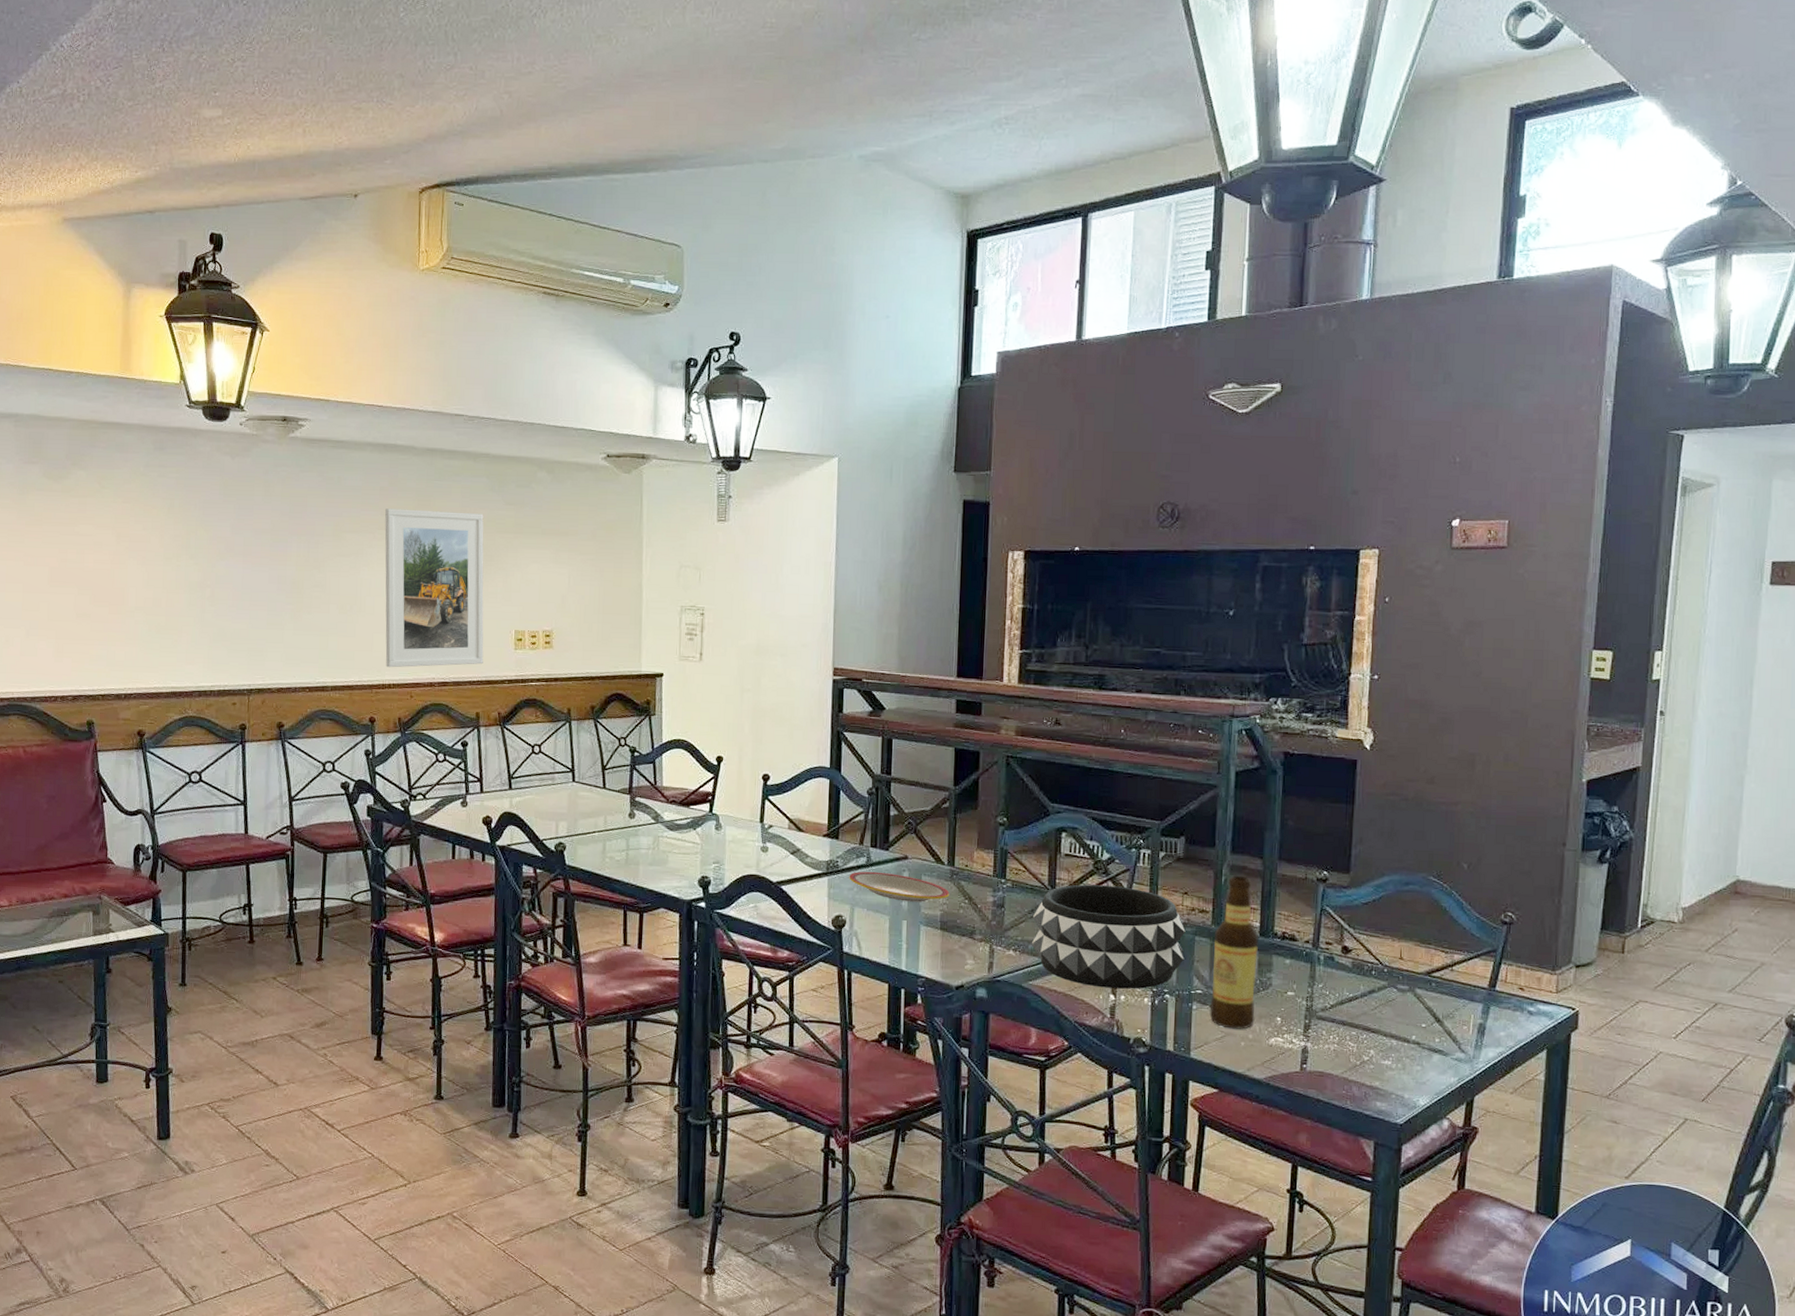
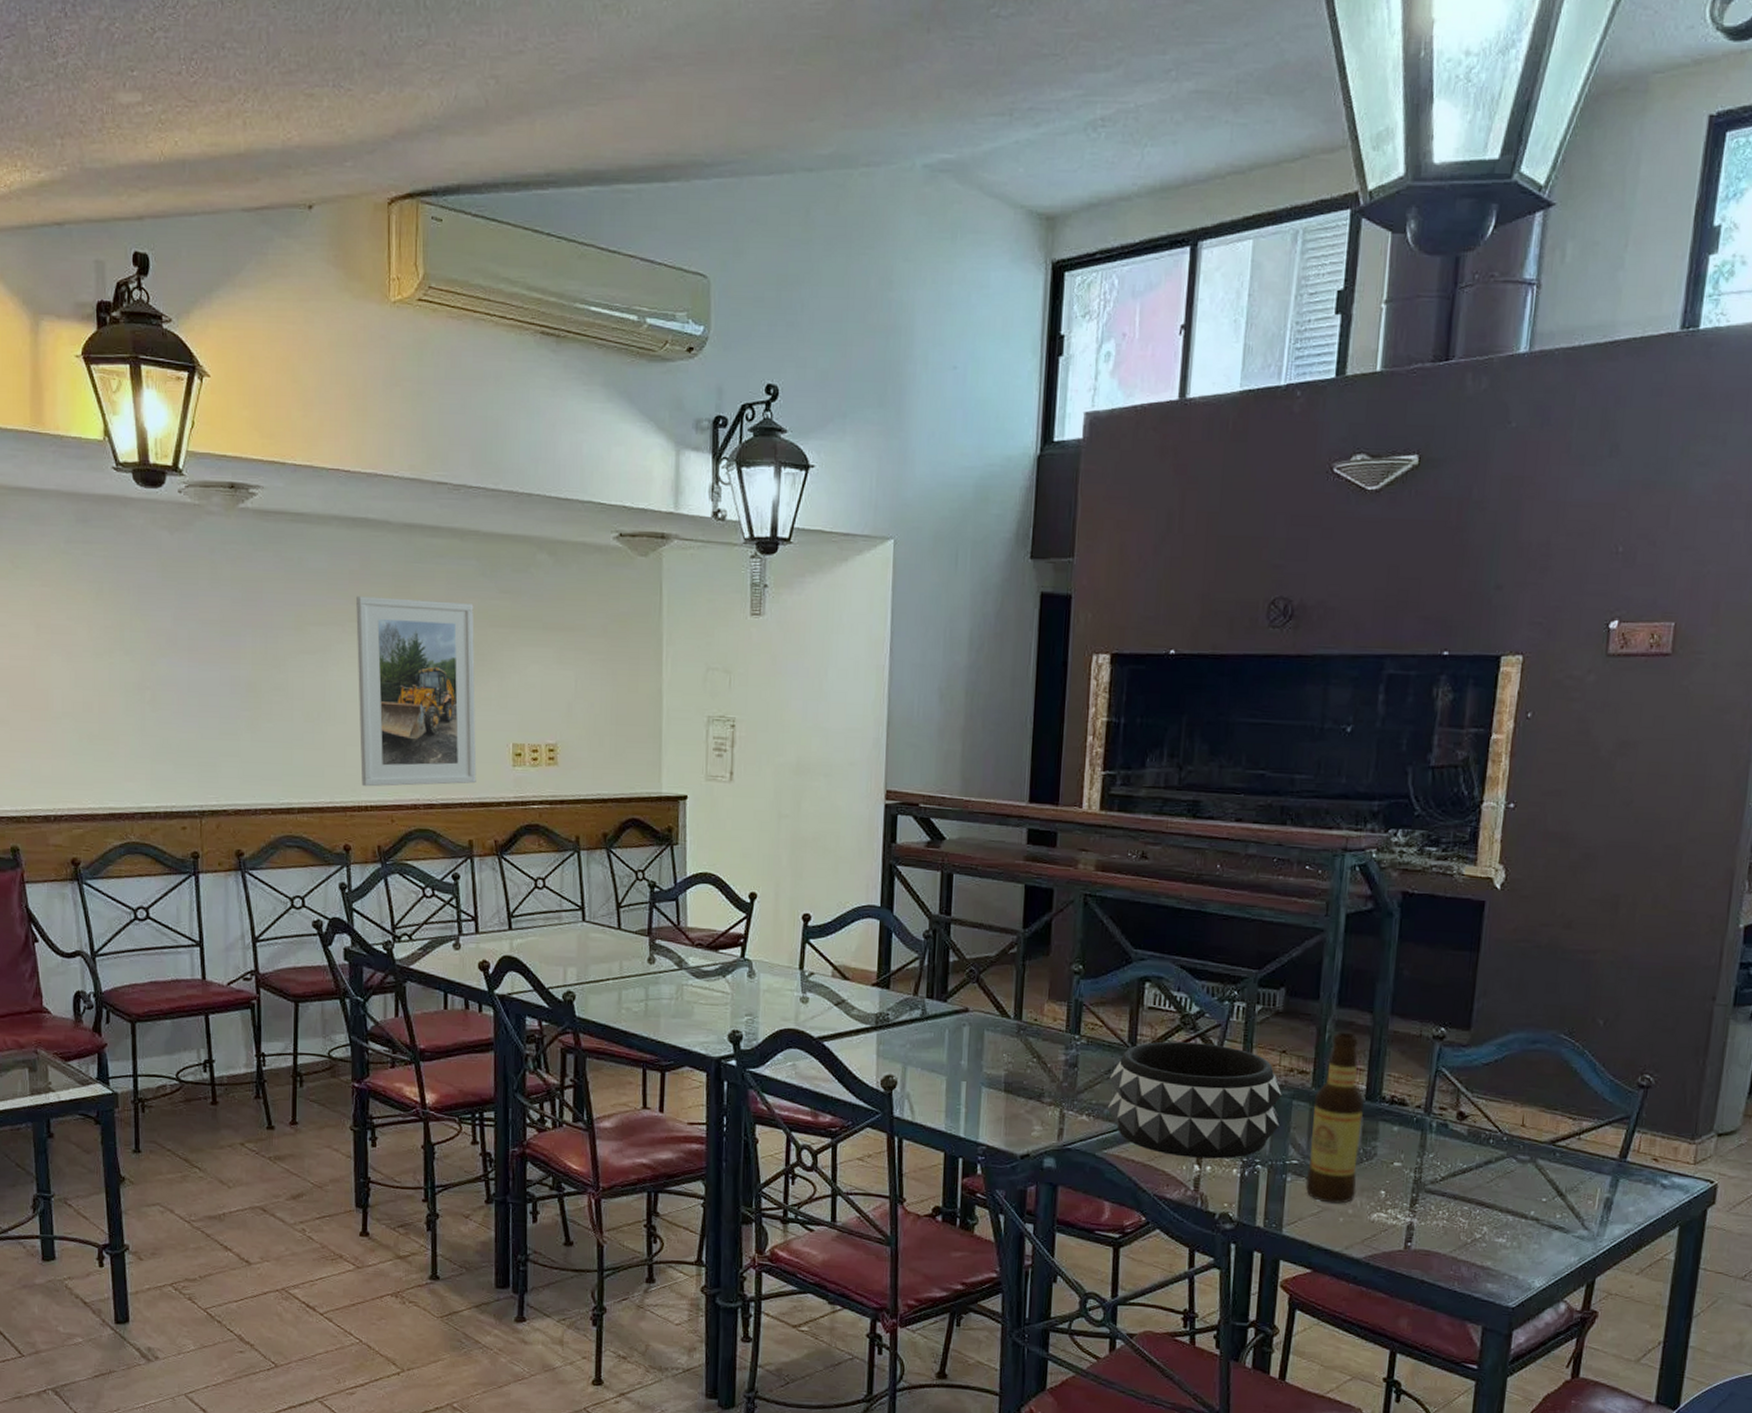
plate: present [849,871,950,902] -> none [901,1025,1016,1061]

